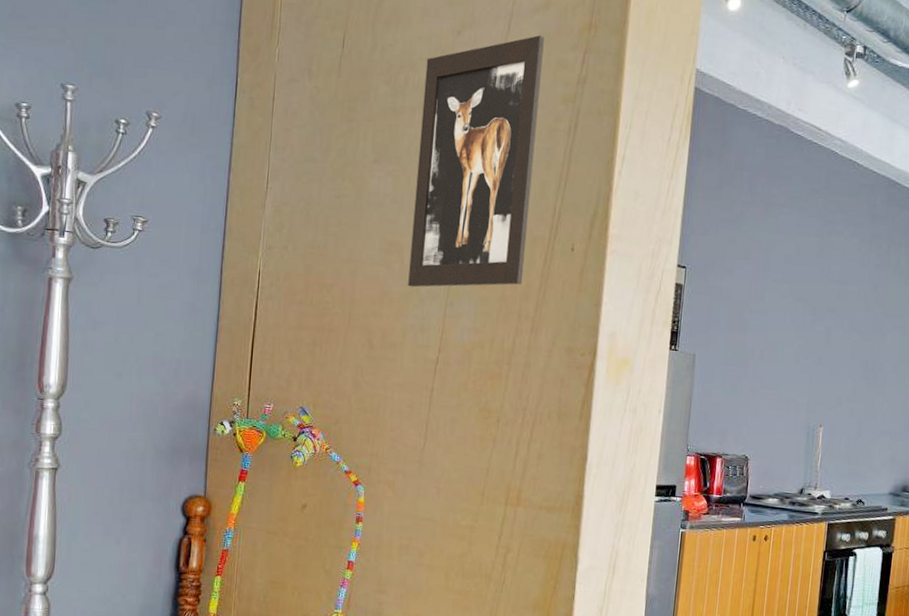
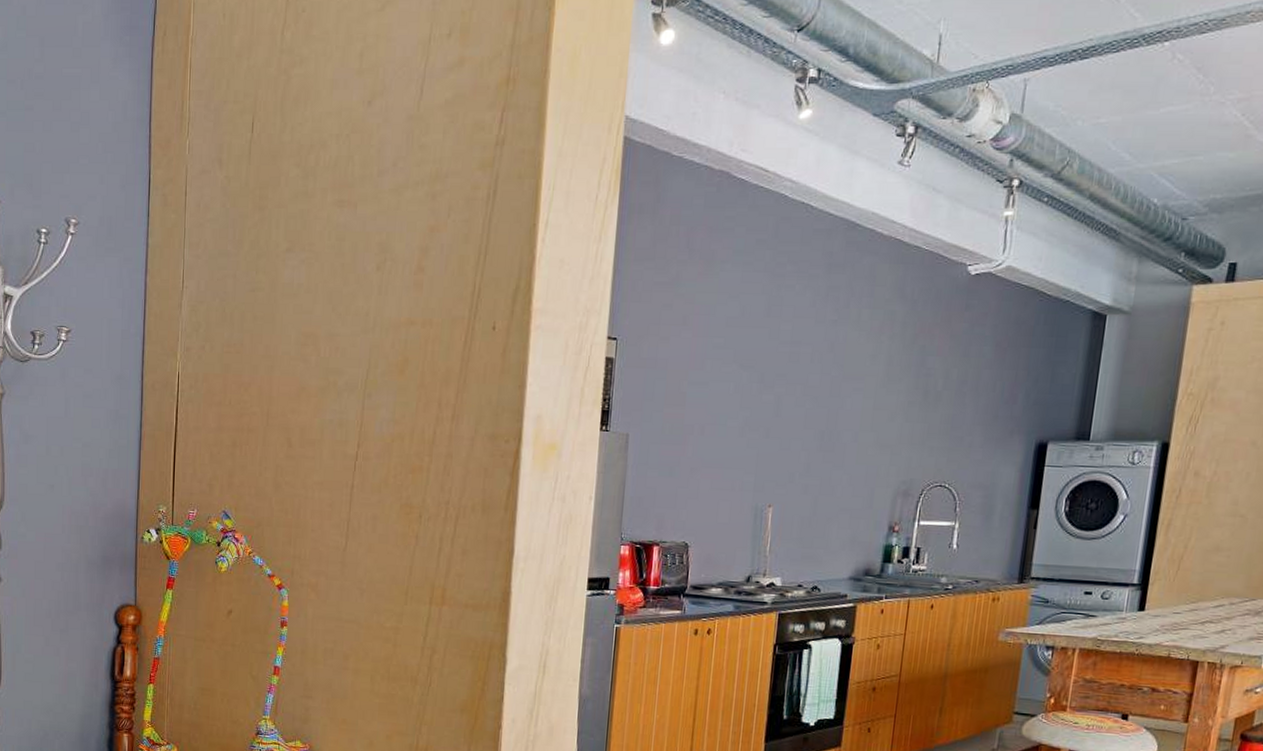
wall art: present [408,35,544,288] -> none [325,97,459,381]

